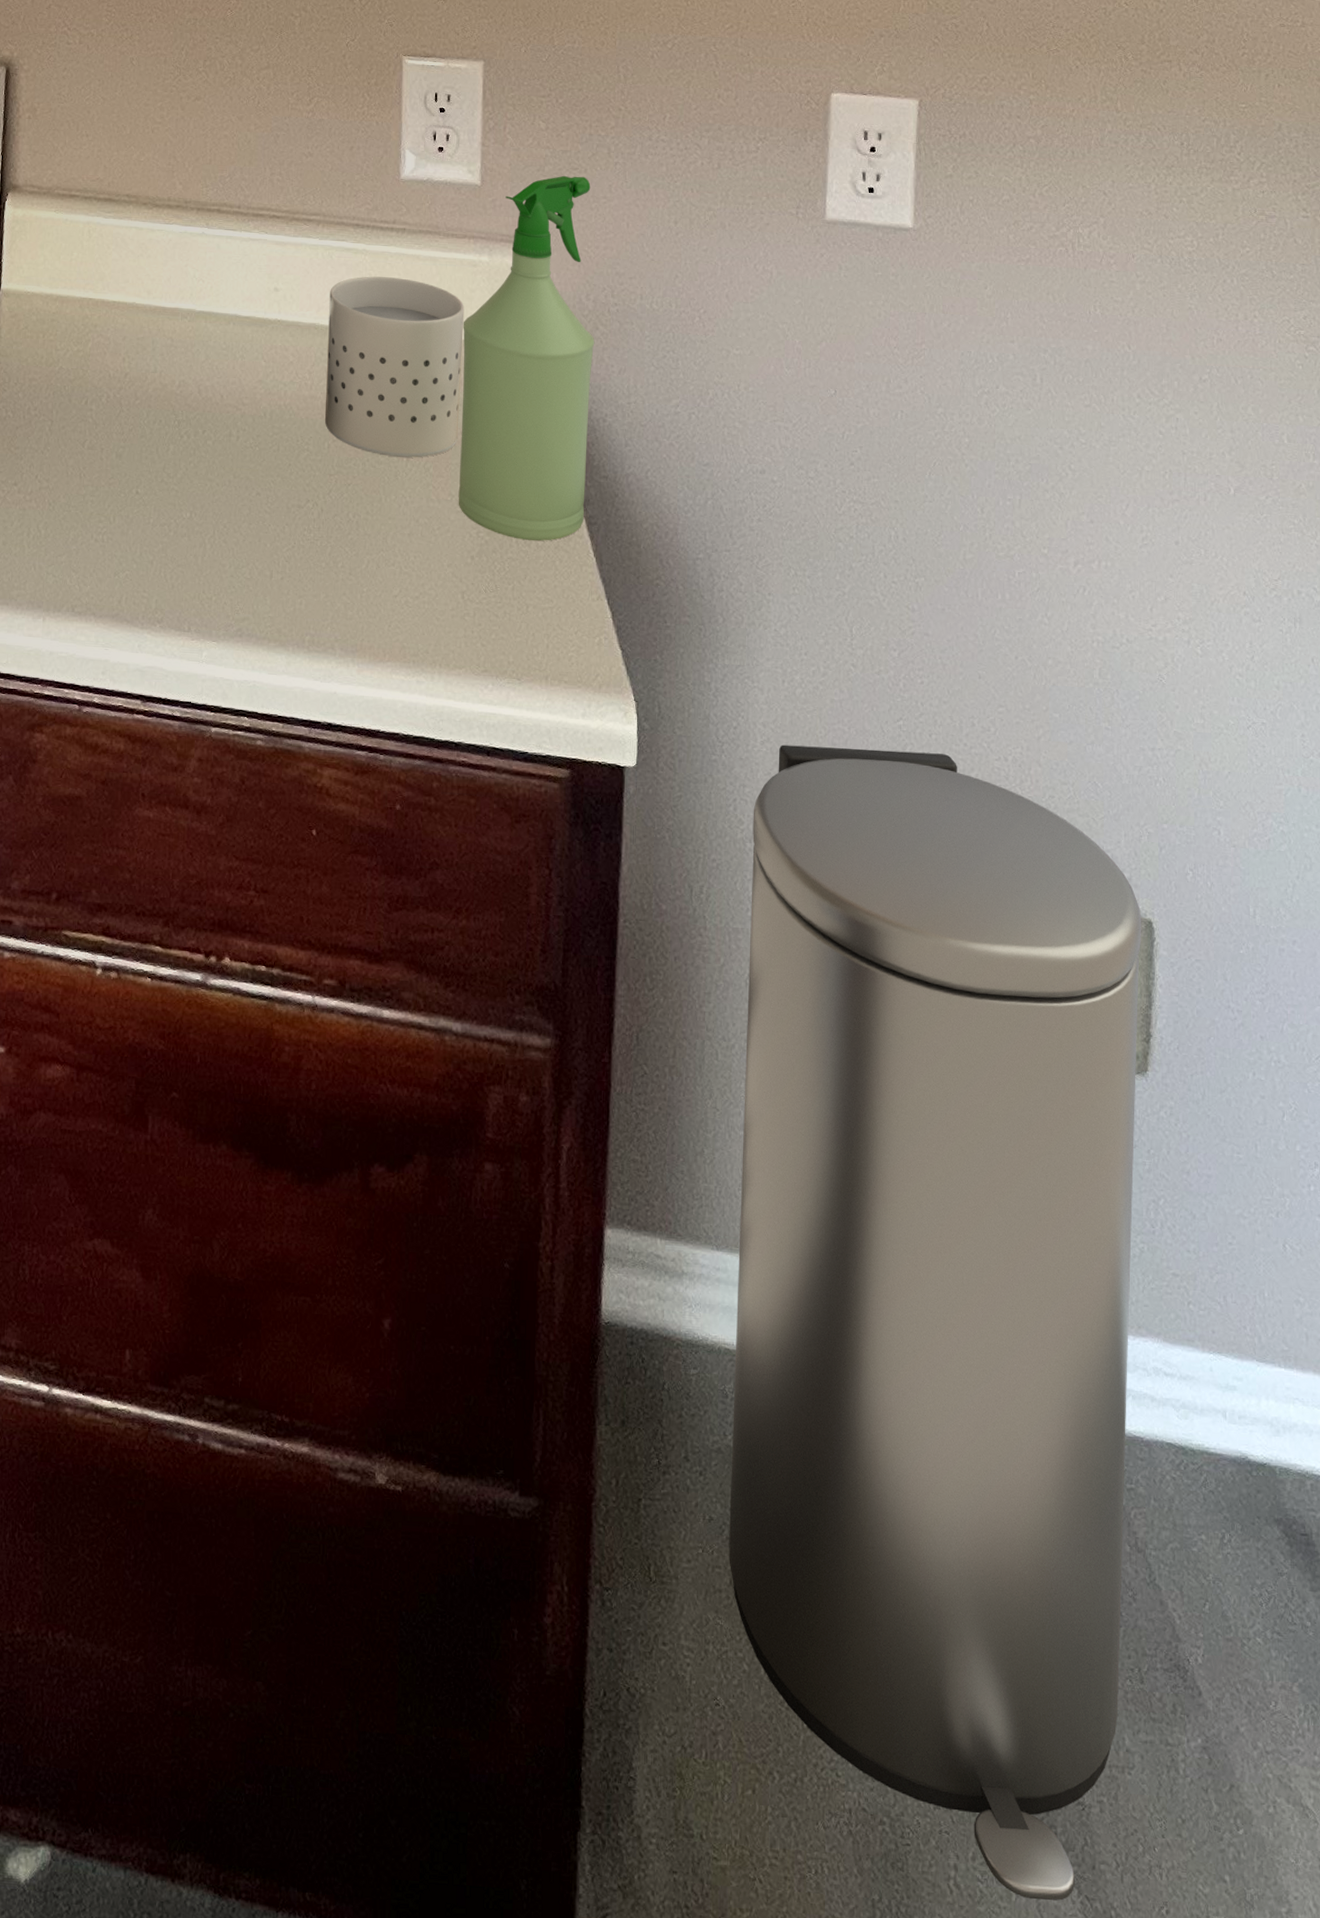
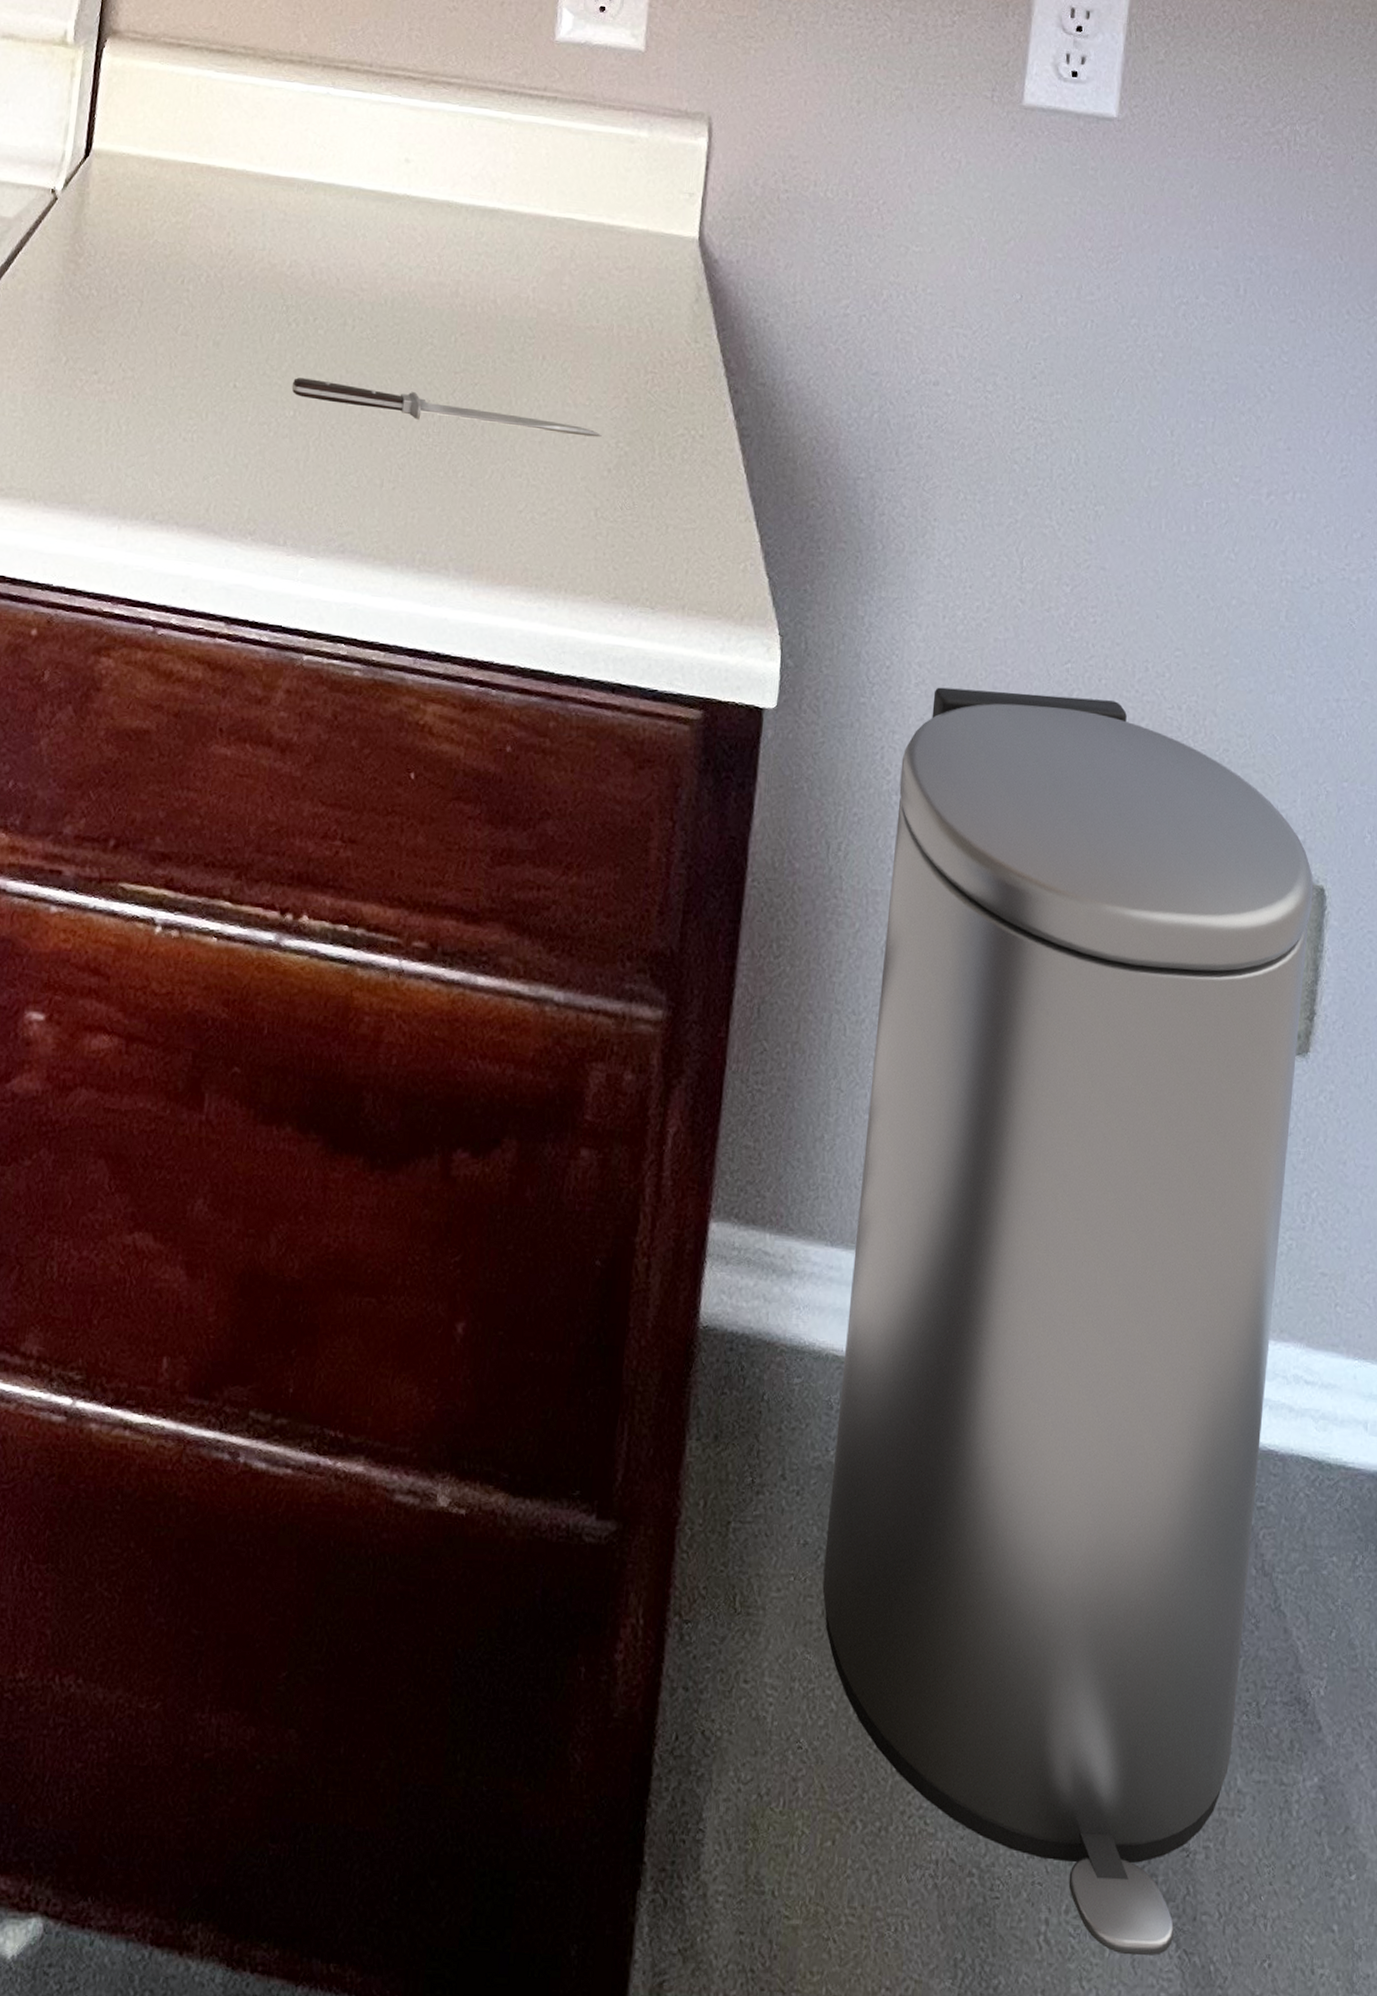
knife: none [187,483,464,529] -> present [291,378,602,438]
mug: present [325,276,465,458] -> none [453,149,618,357]
spray bottle: present [458,175,595,541] -> none [597,44,767,454]

